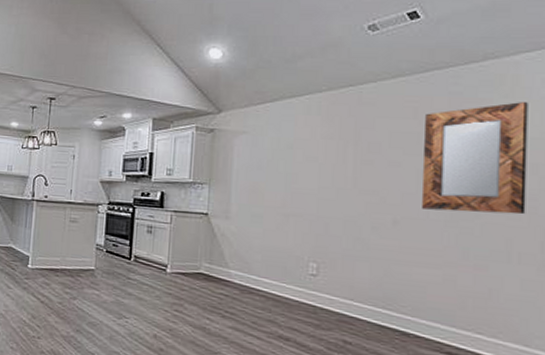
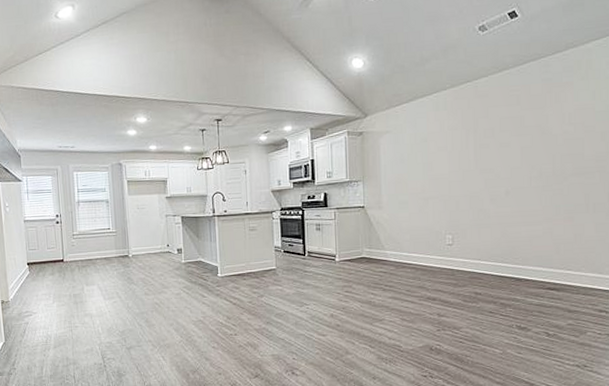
home mirror: present [422,102,528,215] -> none [525,82,598,179]

